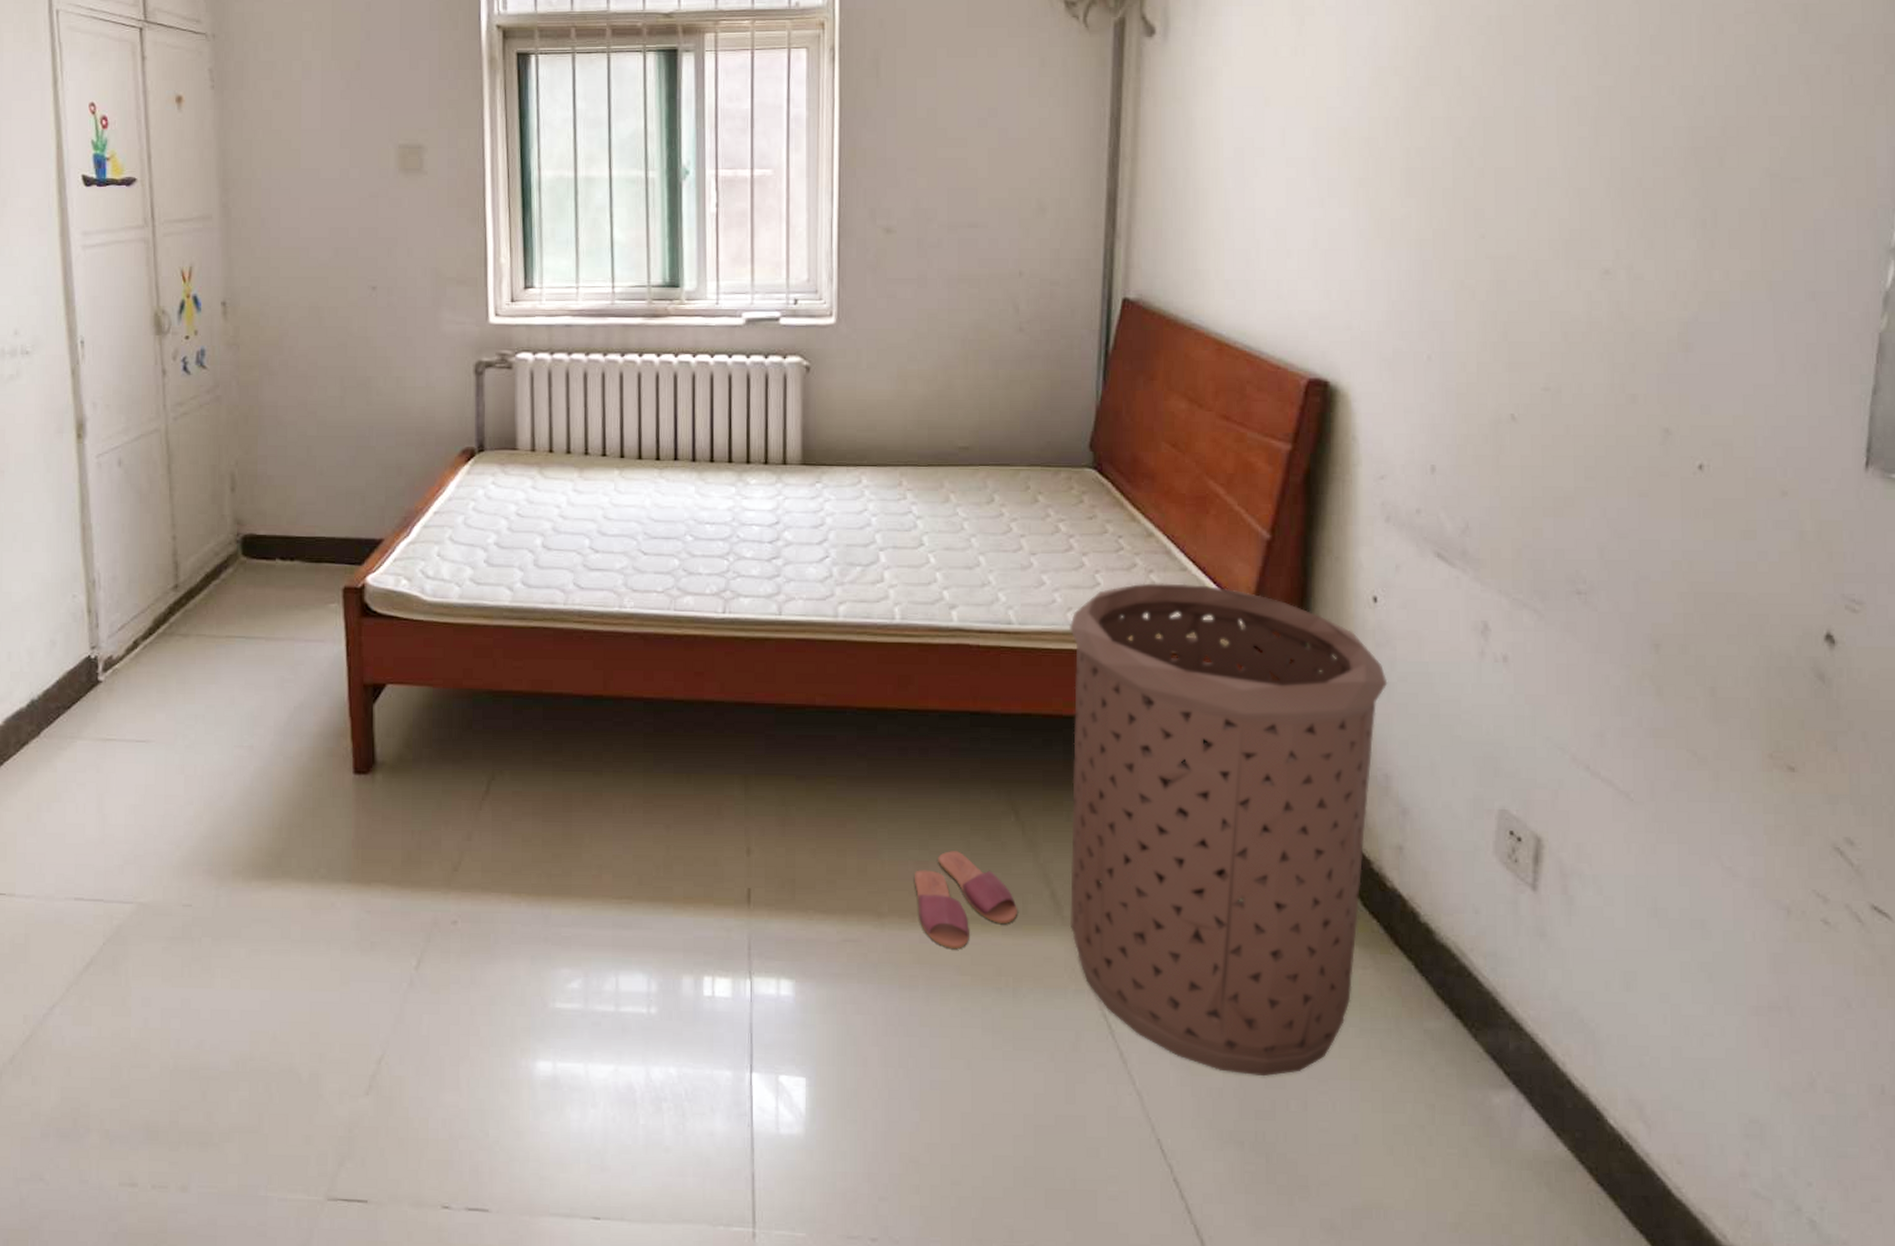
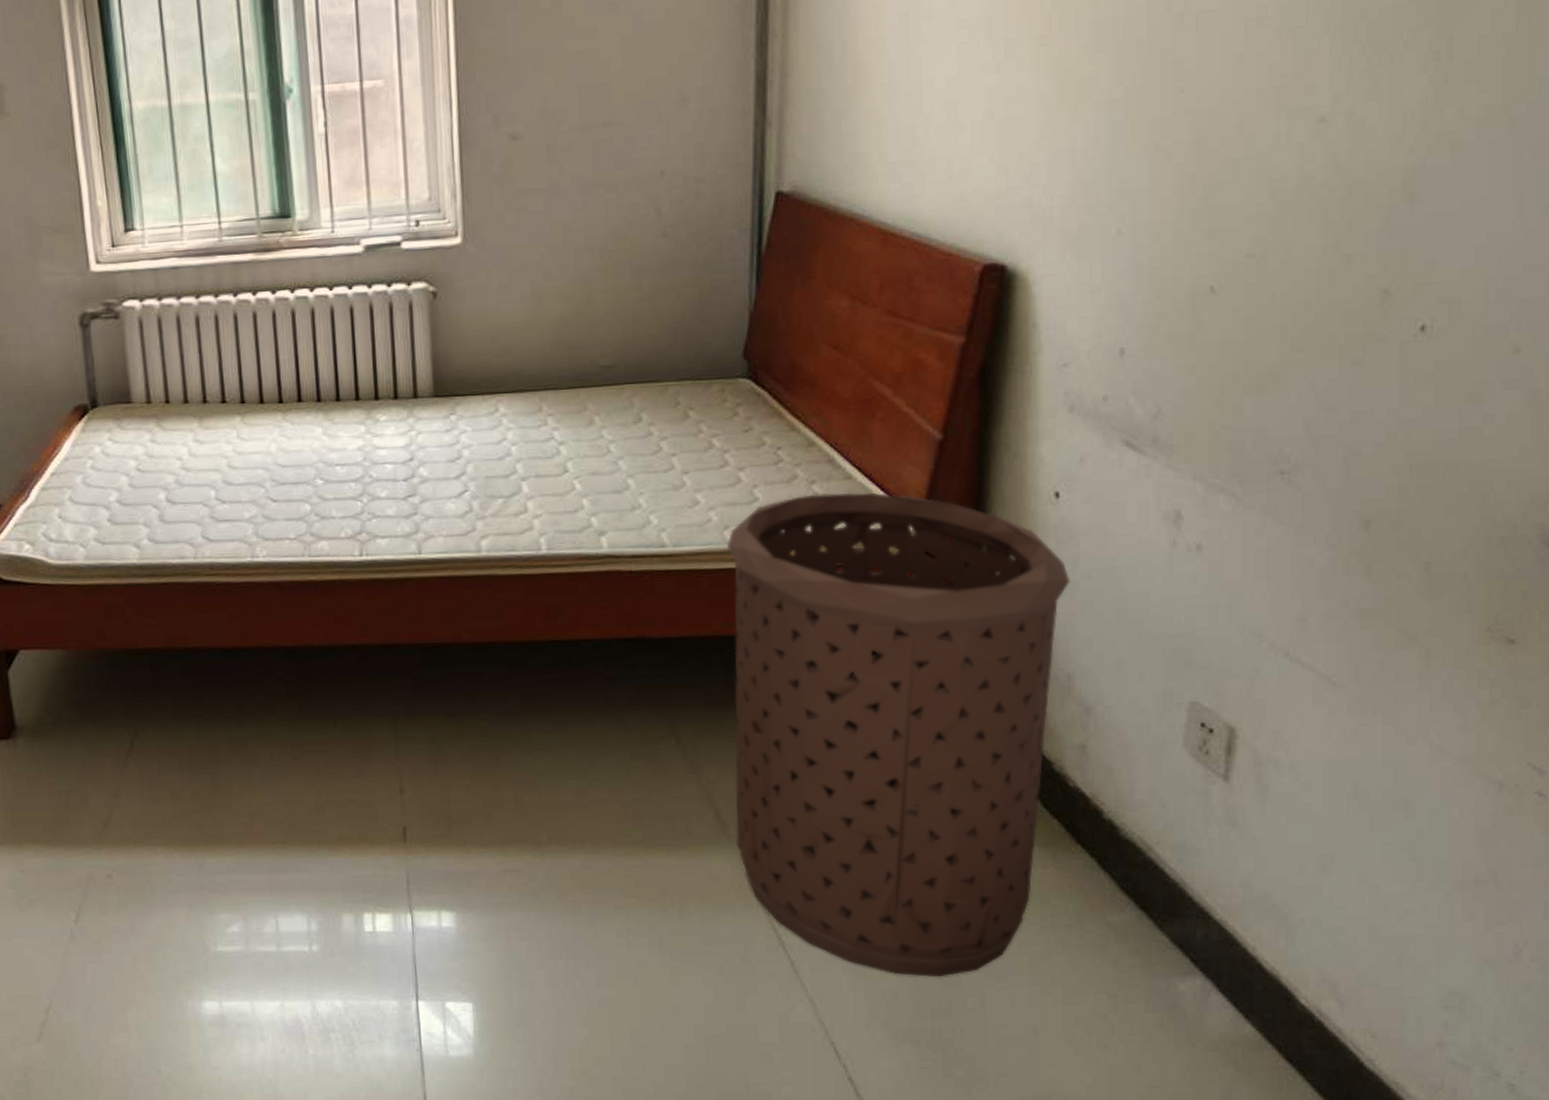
slippers: present [915,851,1017,949] -> none [573,778,681,873]

